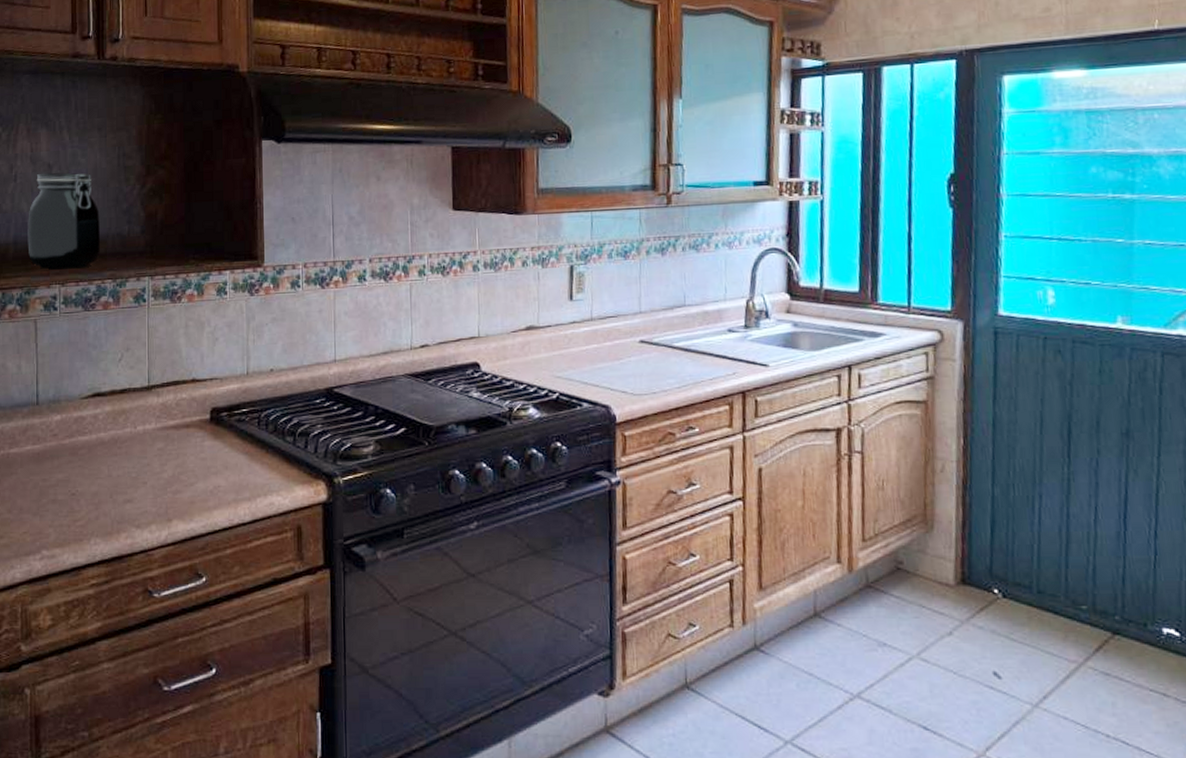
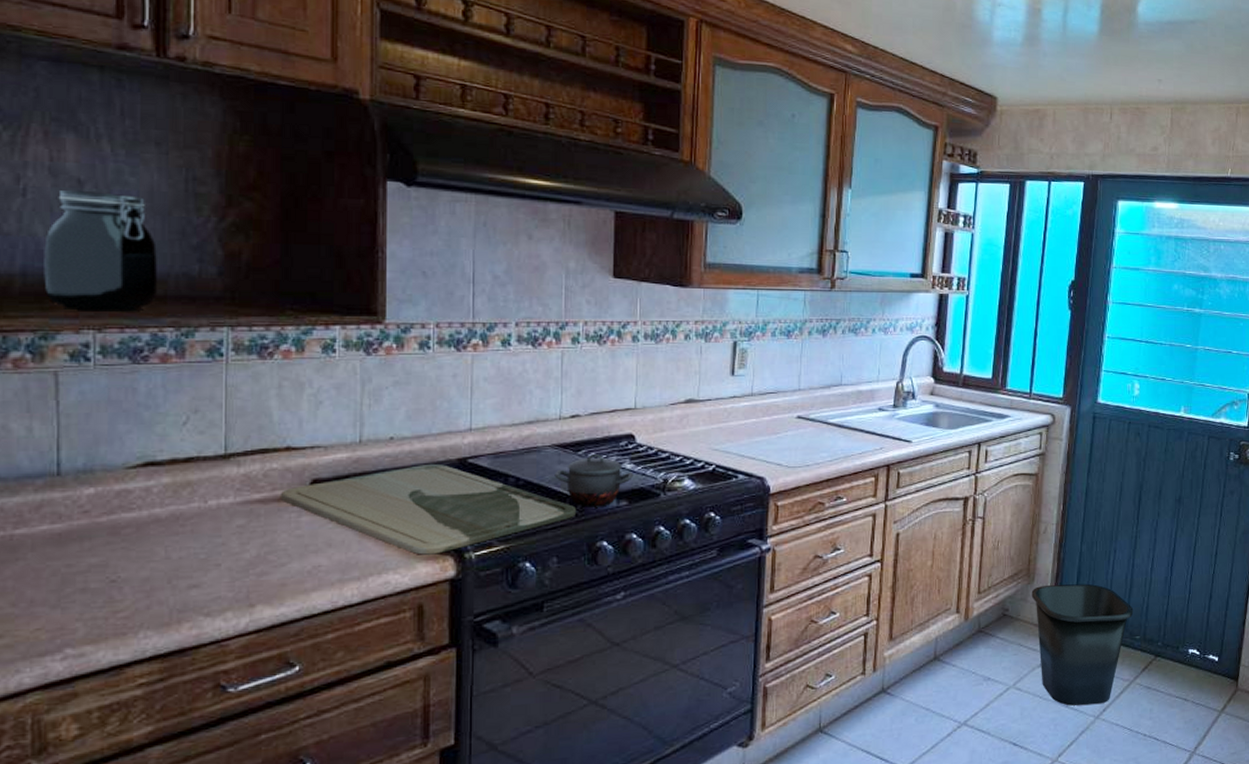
chopping board: none [189,393,430,479] -> present [281,463,577,555]
cooking pot: none [408,383,481,436] -> present [554,454,634,508]
waste bin: none [931,534,1075,689] -> present [1031,583,1134,706]

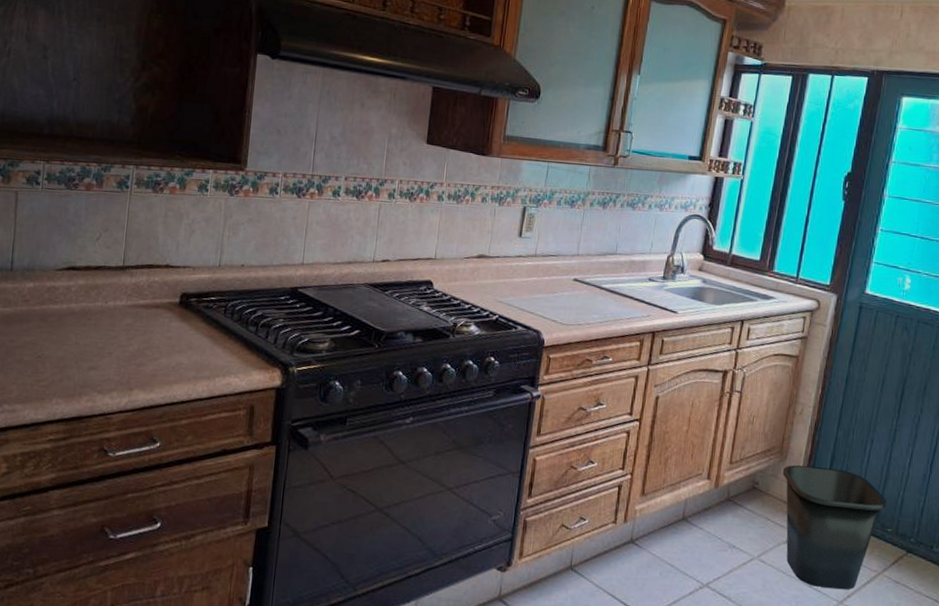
jar: present [44,189,157,312] -> none [15,52,91,149]
chopping board: present [281,463,577,555] -> none [159,289,380,366]
cooking pot: present [554,454,634,508] -> none [365,295,430,342]

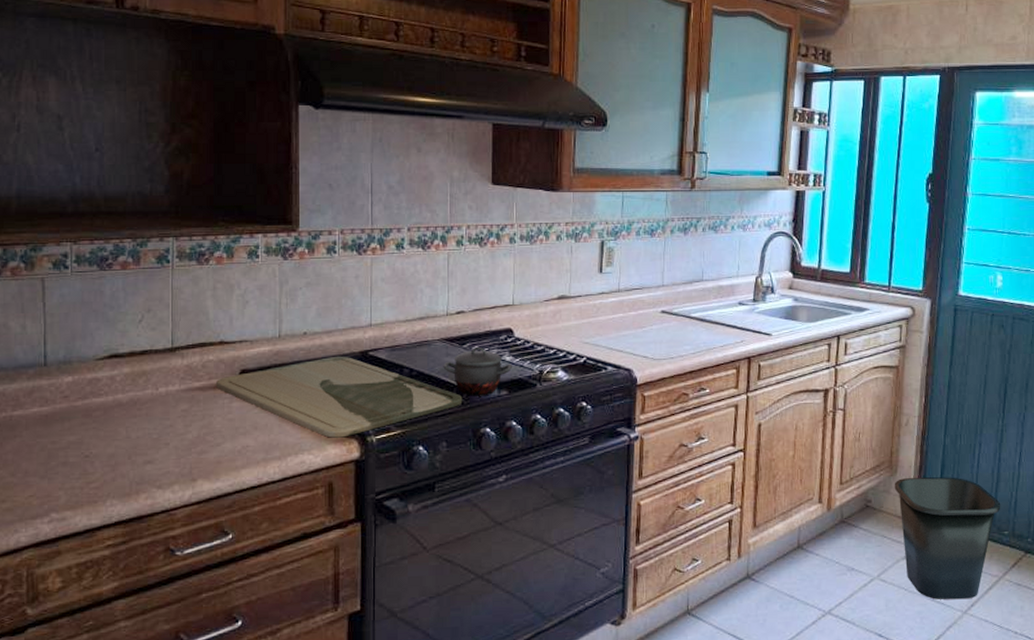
chopping board: none [159,289,380,366] -> present [216,356,463,438]
cooking pot: none [365,295,430,342] -> present [443,347,513,396]

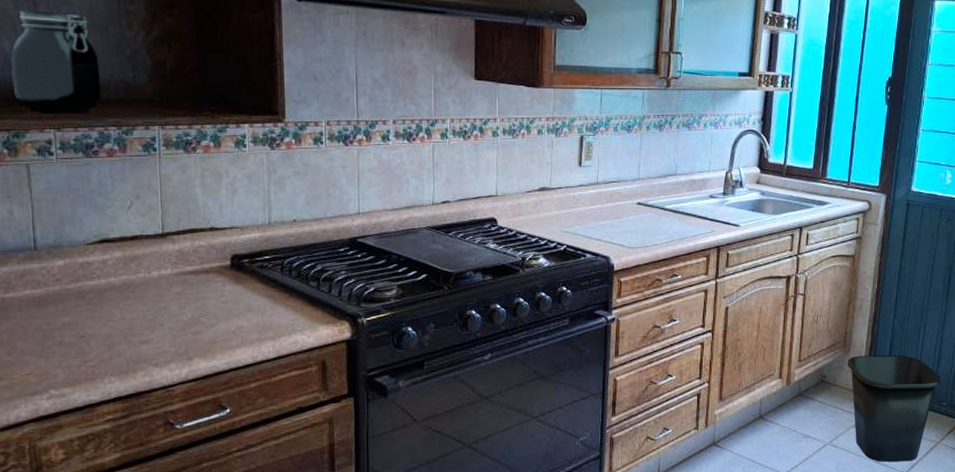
jar: none [33,124,118,226] -> present [11,10,101,114]
chopping board: present [216,356,463,438] -> none [208,242,449,320]
cooking pot: present [443,347,513,396] -> none [430,235,497,281]

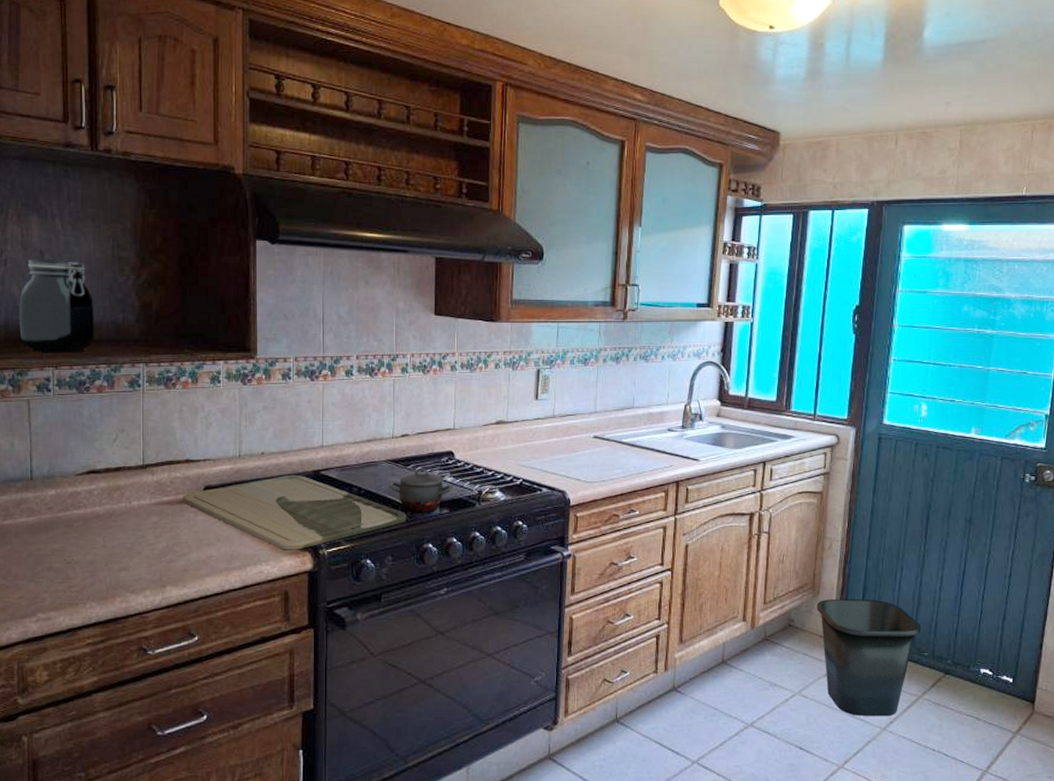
chopping board: none [208,242,449,320] -> present [183,474,407,550]
cooking pot: none [430,235,497,281] -> present [389,468,454,514]

